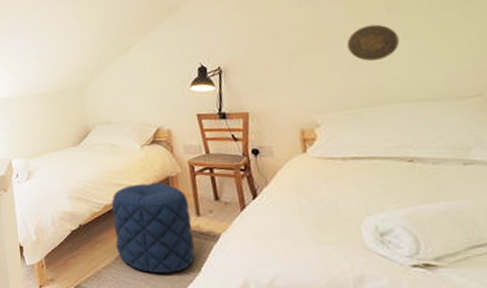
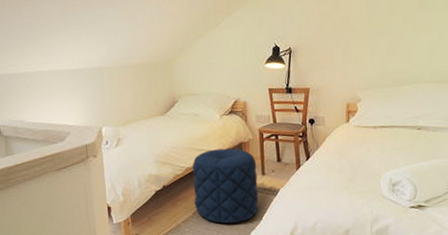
decorative plate: present [346,24,400,62] -> none [387,19,424,49]

